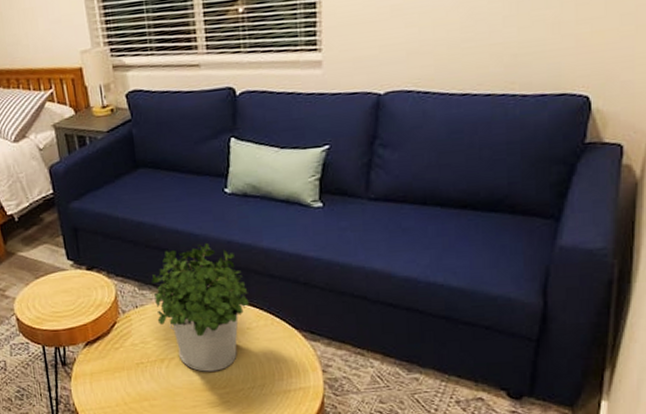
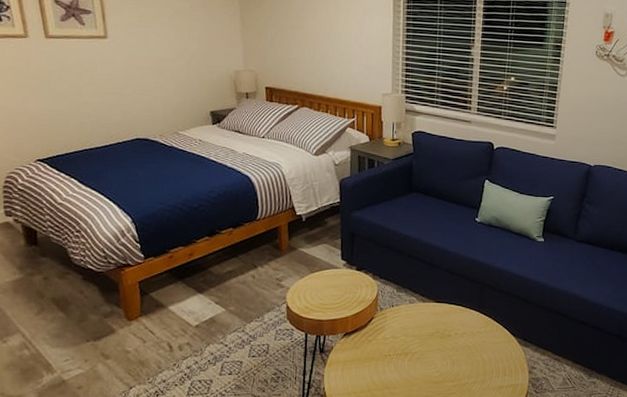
potted plant: present [151,243,249,372] -> none [408,259,482,367]

